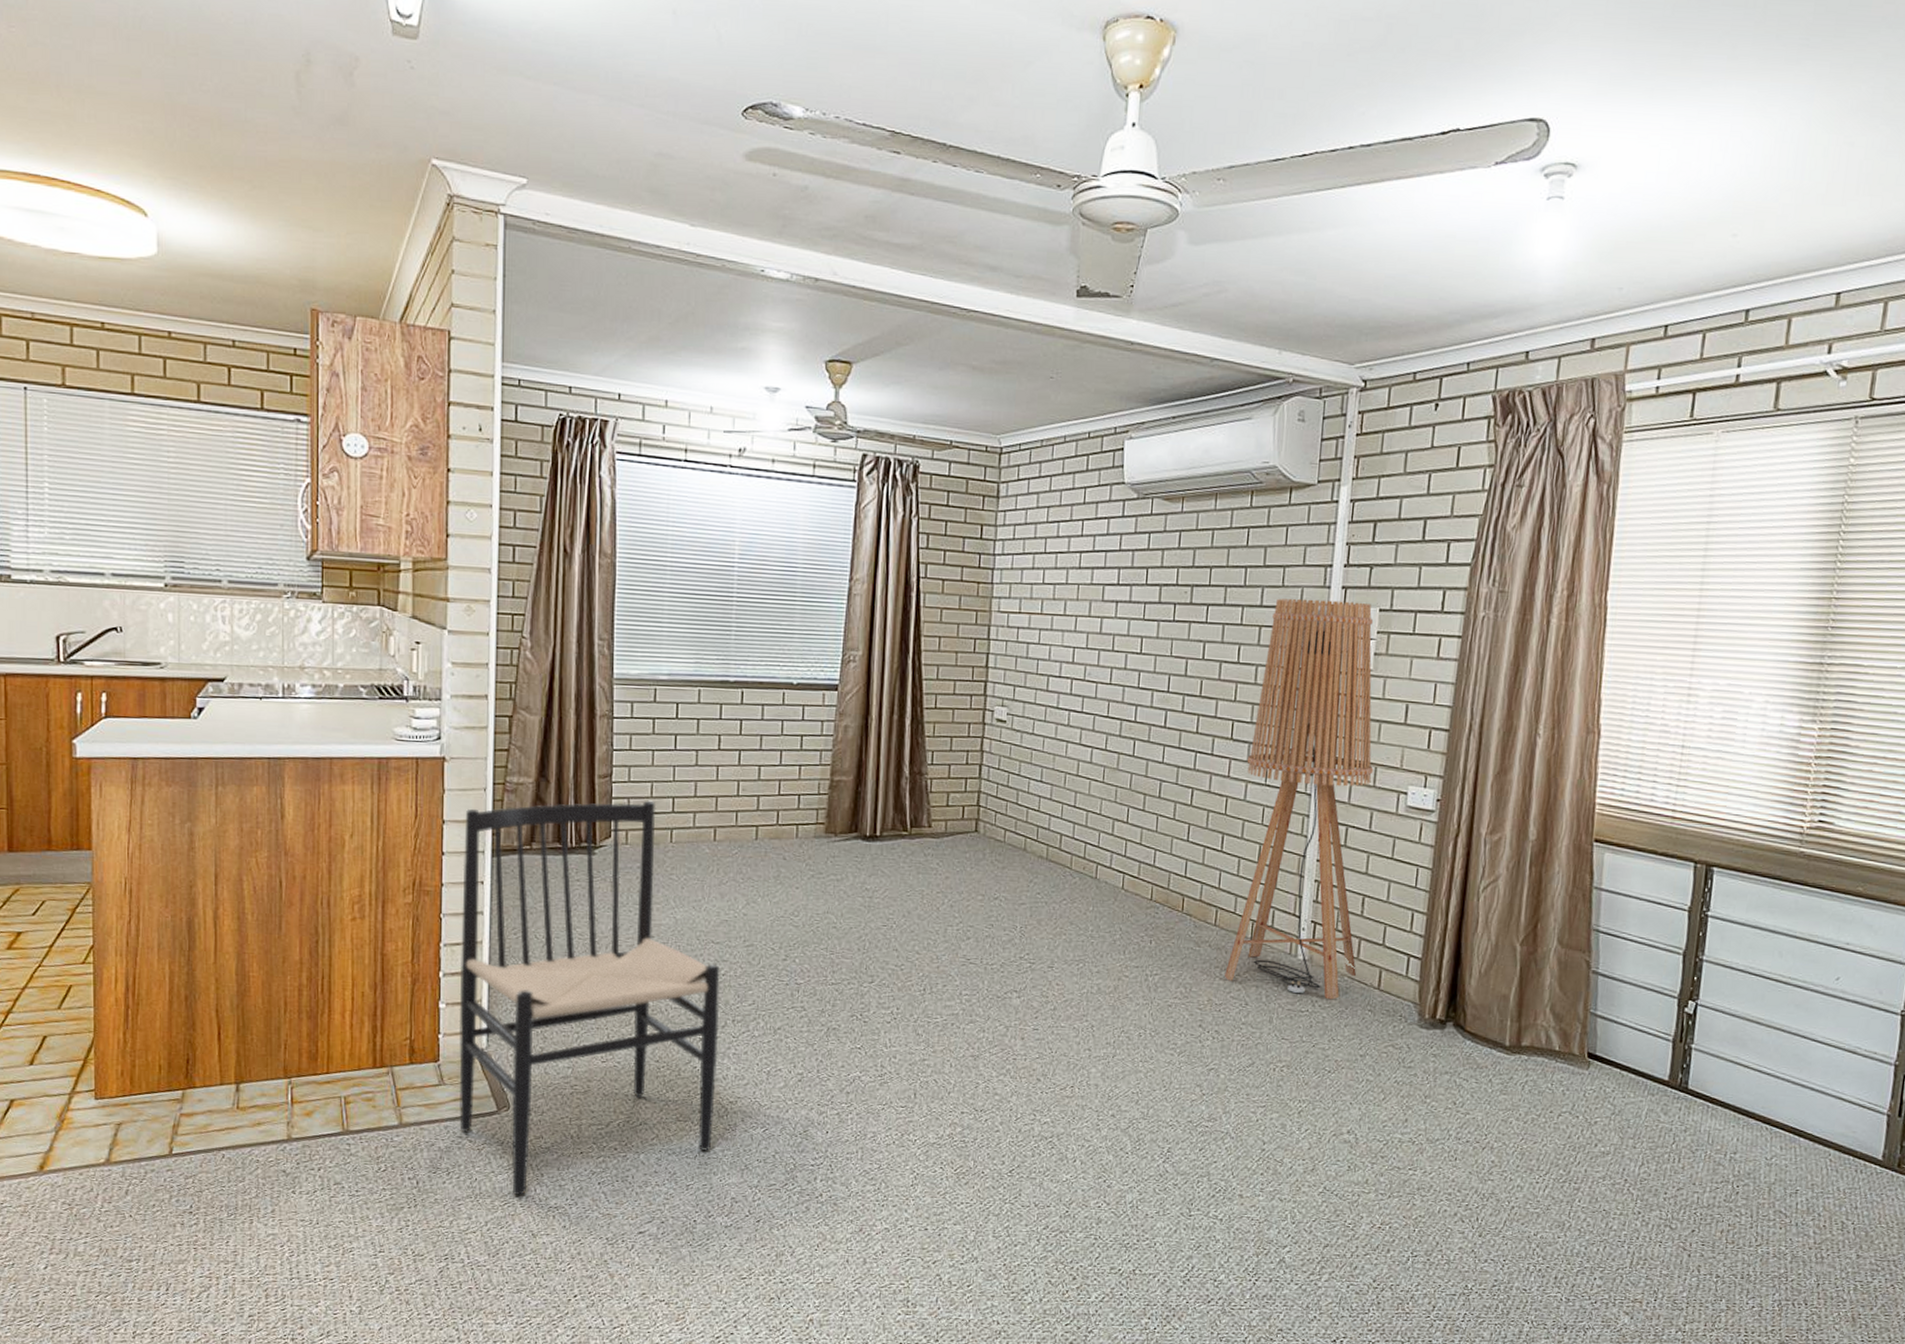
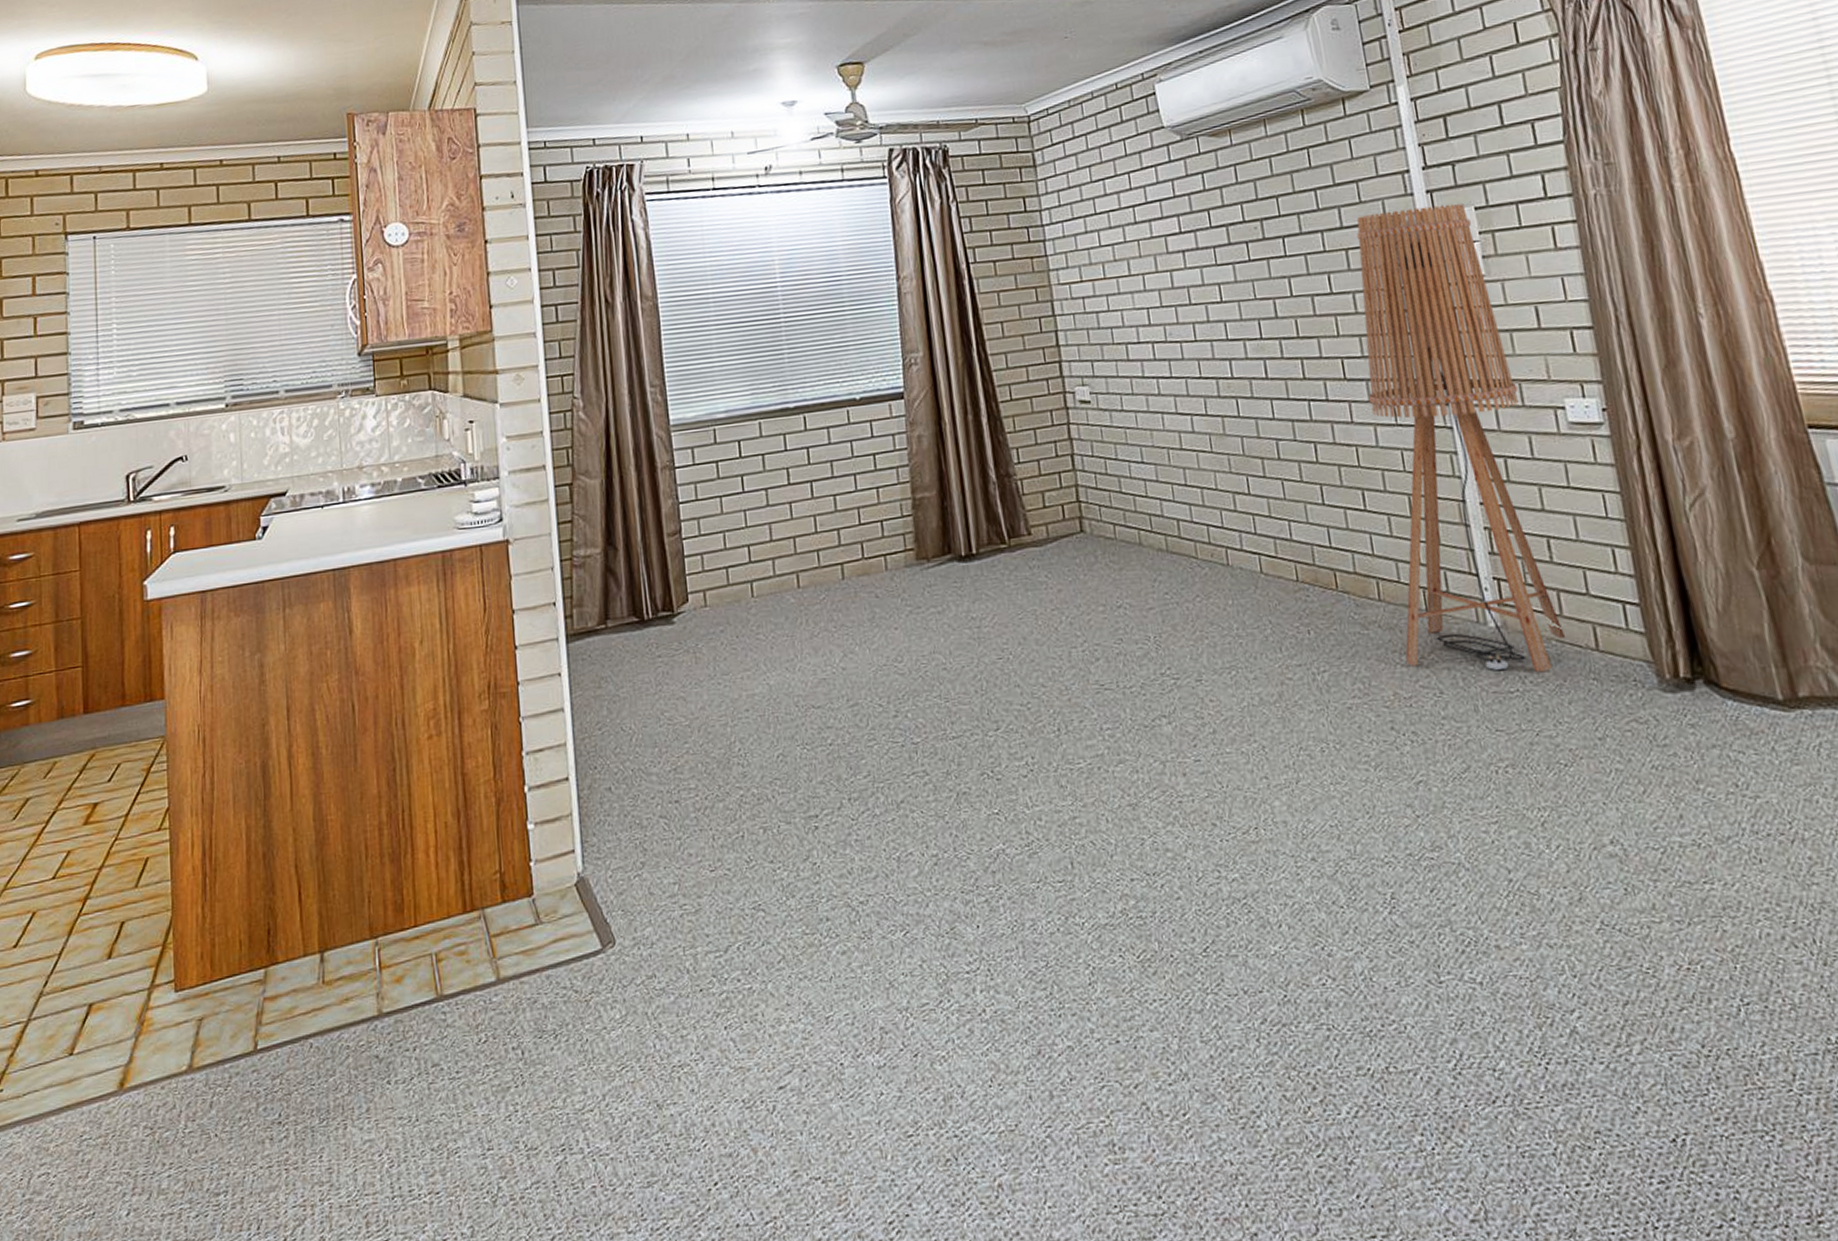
chair: present [458,800,720,1195] -> none [535,552,847,1055]

